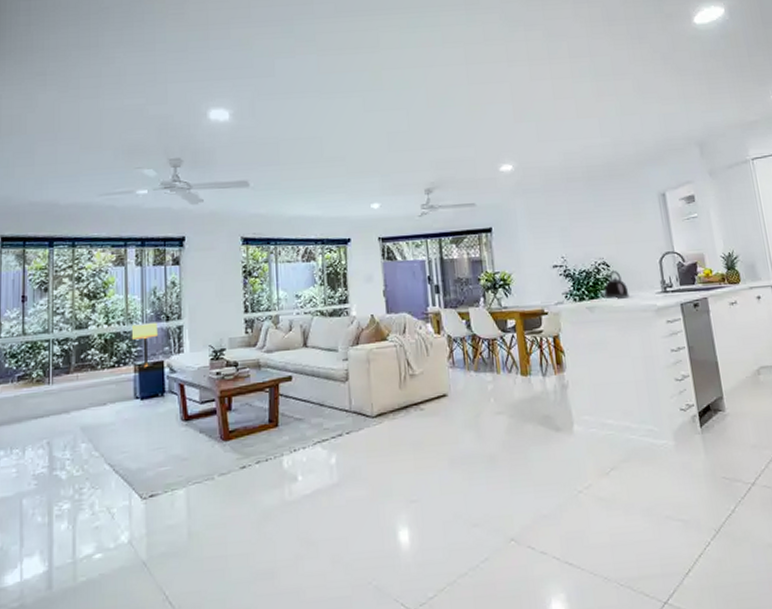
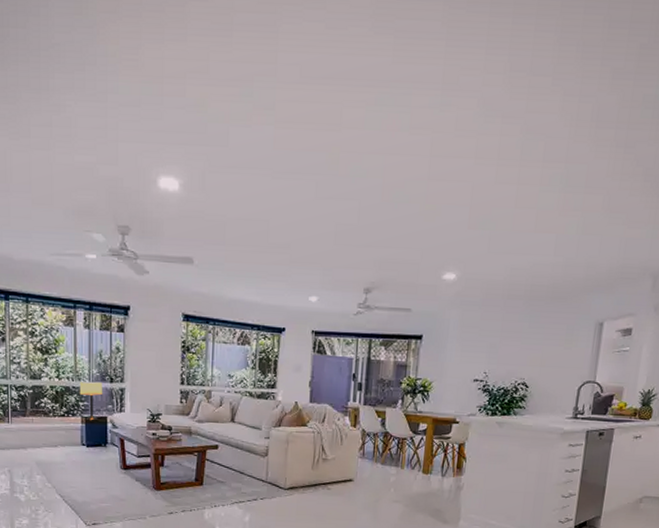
kettle: present [604,270,630,299] -> none [516,391,541,419]

